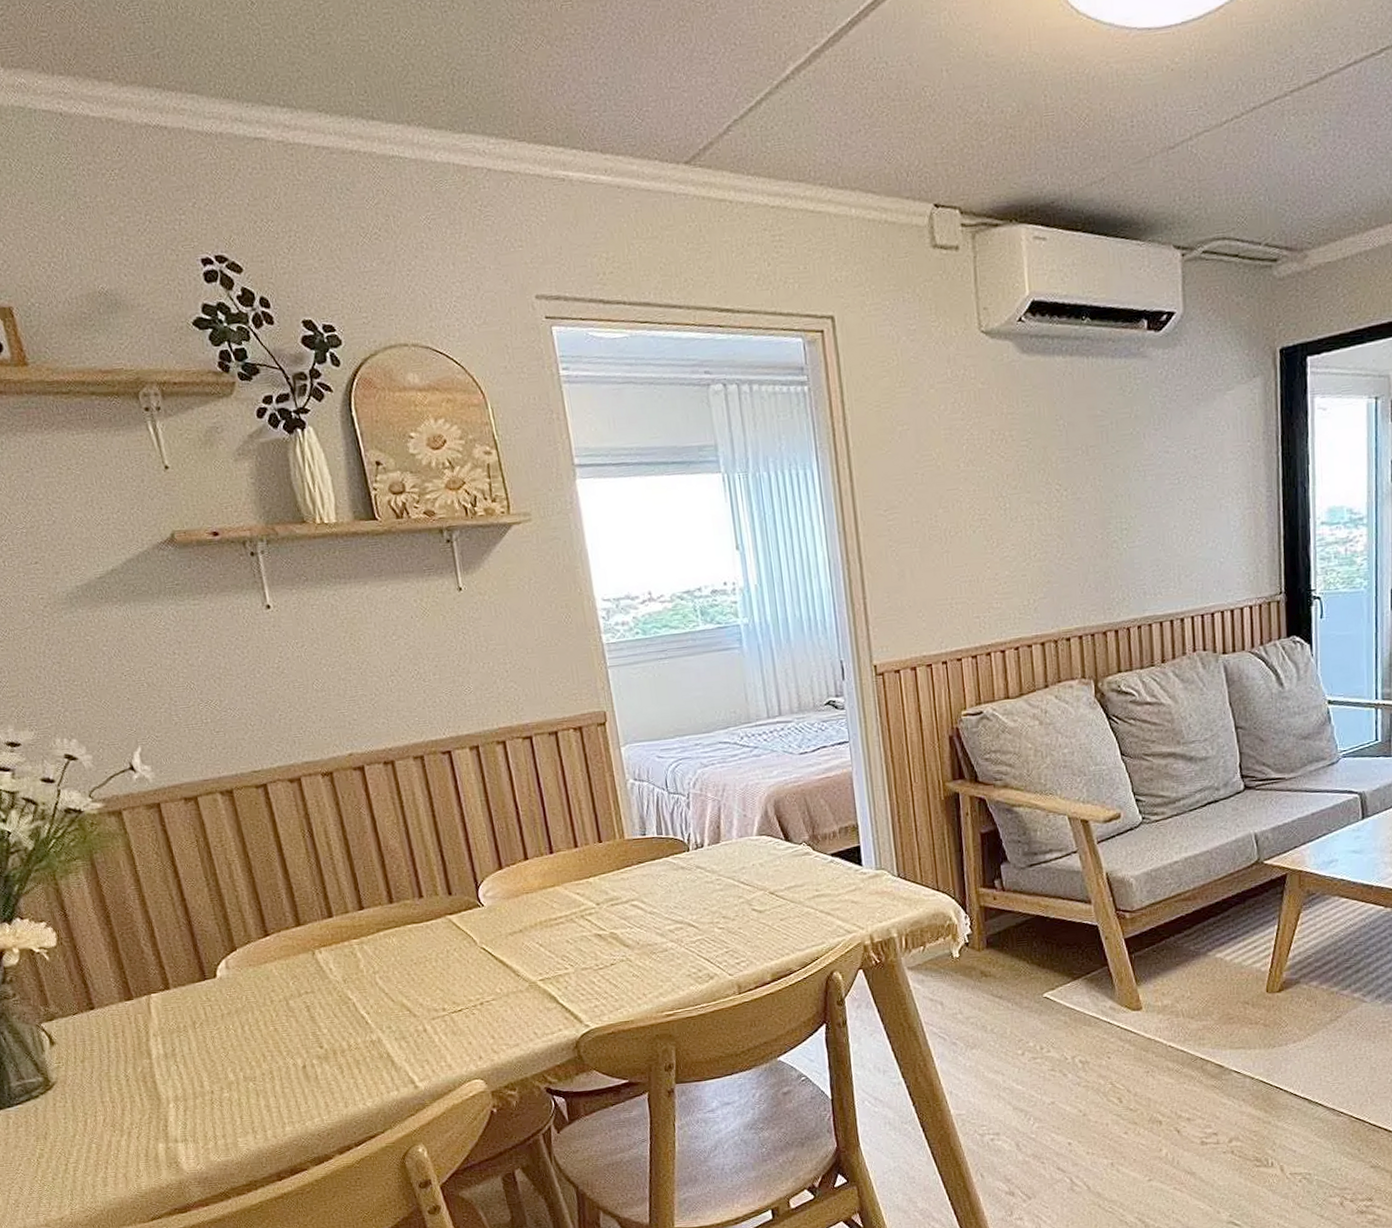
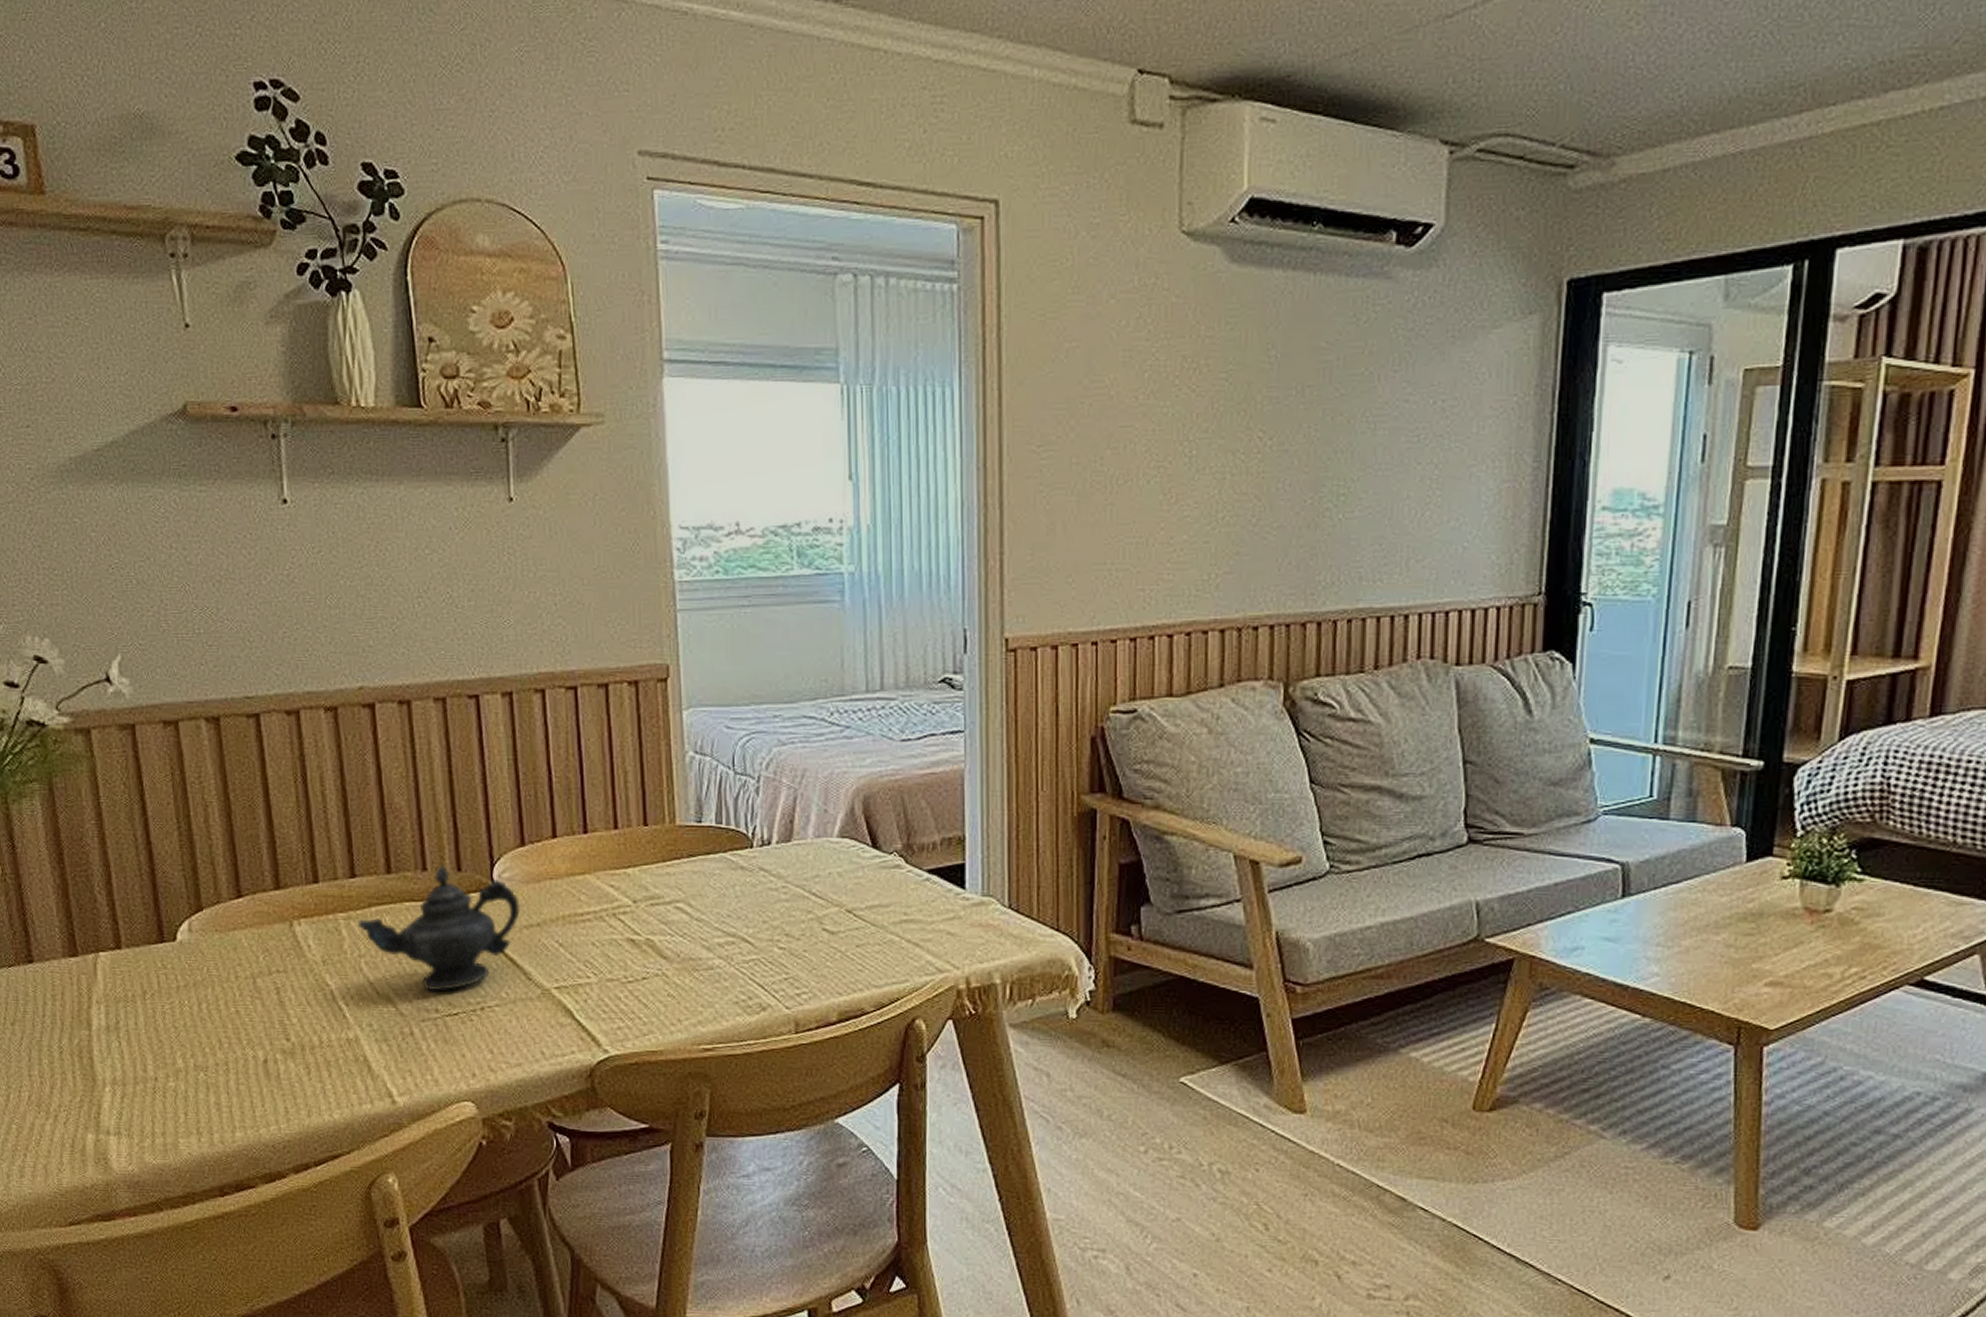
teapot: none [370,892,504,994] -> present [359,865,520,991]

